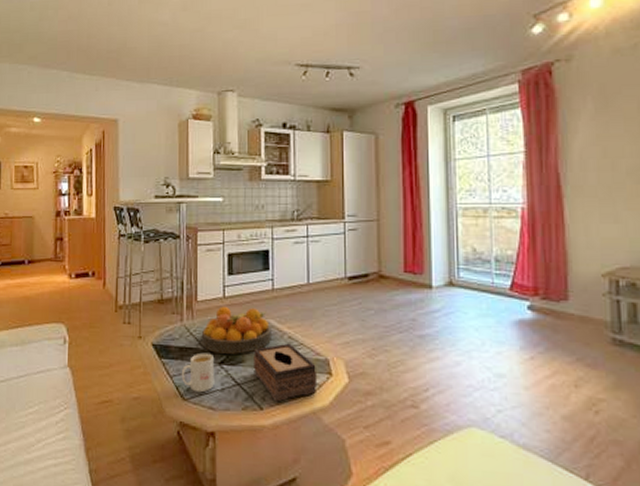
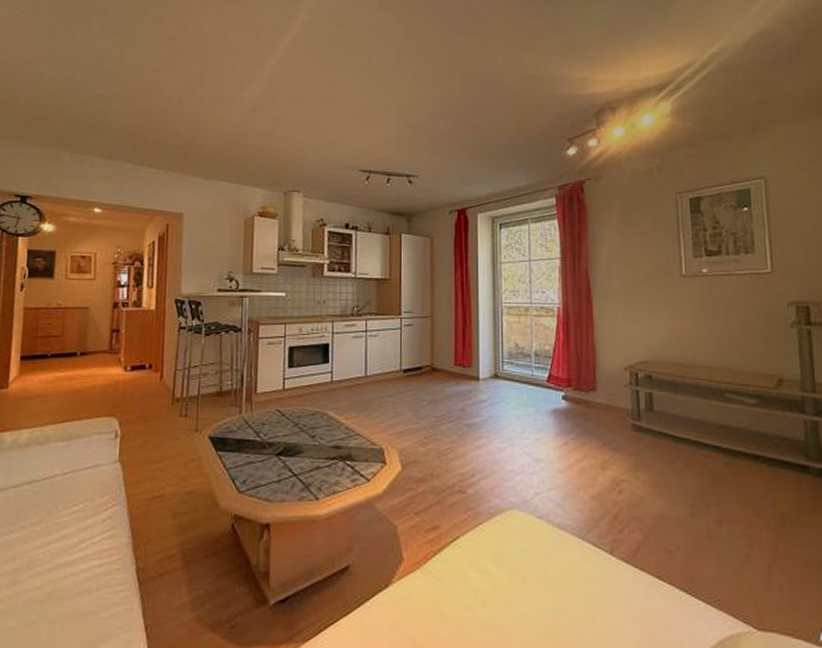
mug: present [181,352,215,393] -> none [237,444,272,485]
fruit bowl: present [201,306,271,354] -> none [259,398,329,445]
tissue box: present [253,343,318,402] -> none [310,433,372,492]

